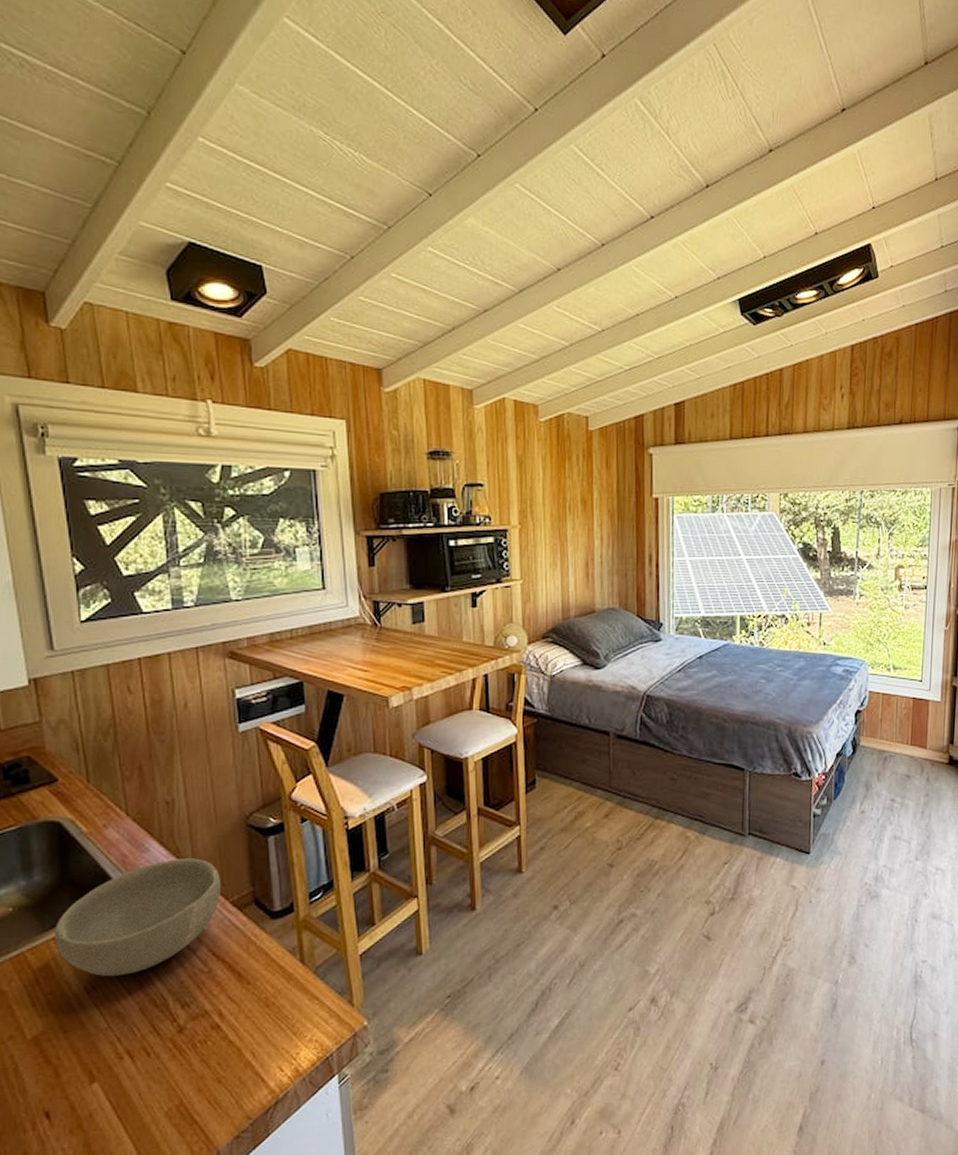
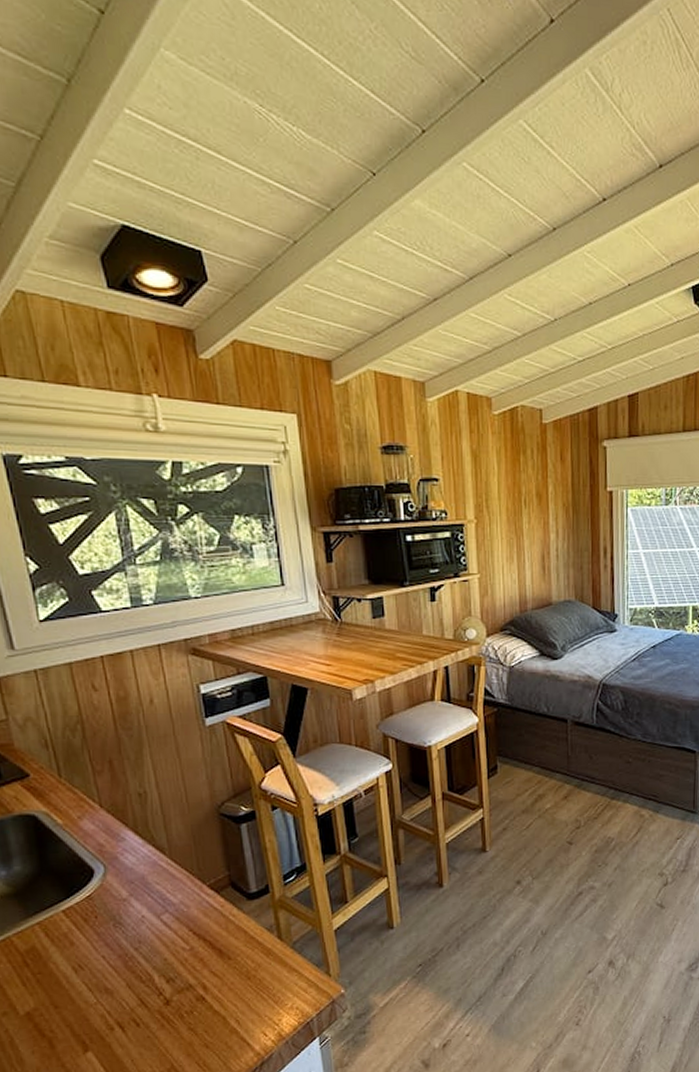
bowl: present [54,858,222,977] -> none [37,846,199,957]

